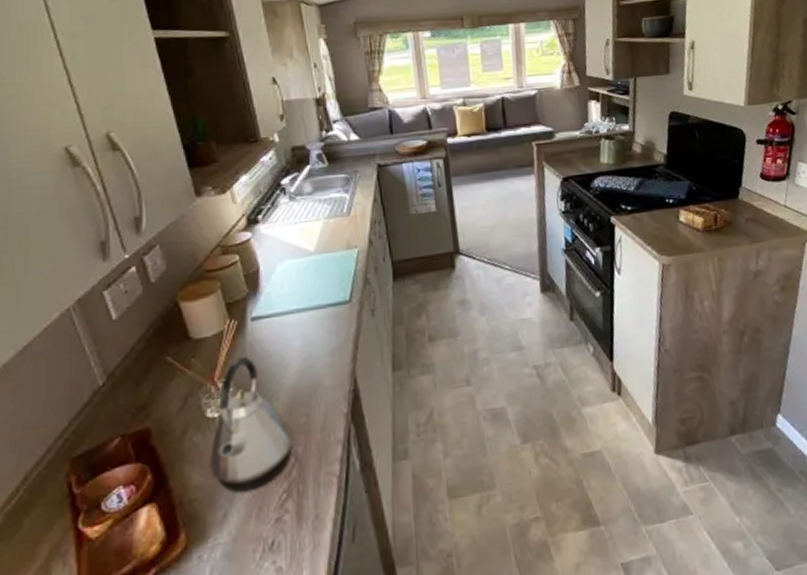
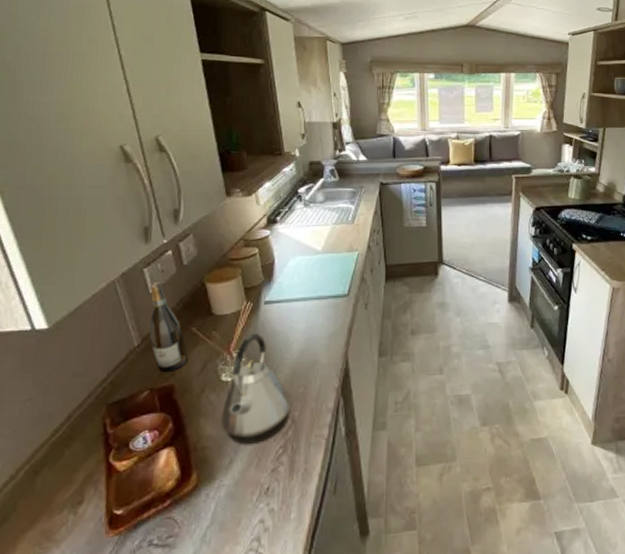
wine bottle: none [113,305,164,414] -> present [149,282,188,372]

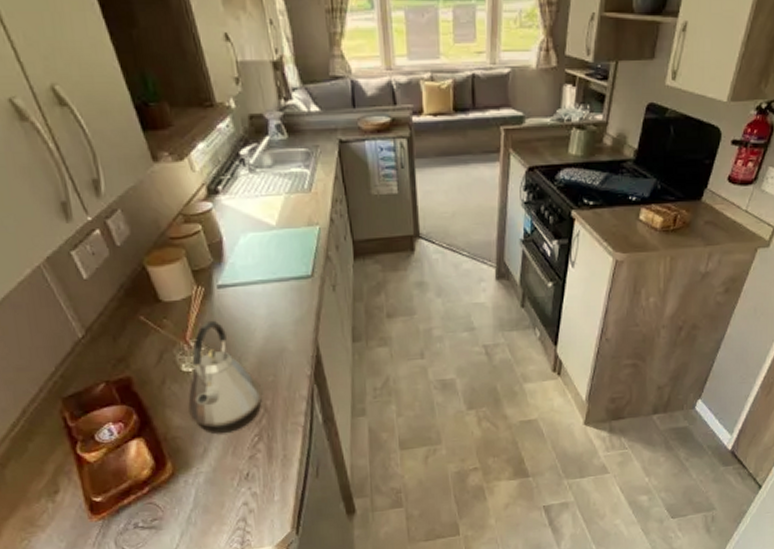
wine bottle: present [149,282,188,372] -> none [82,266,141,364]

